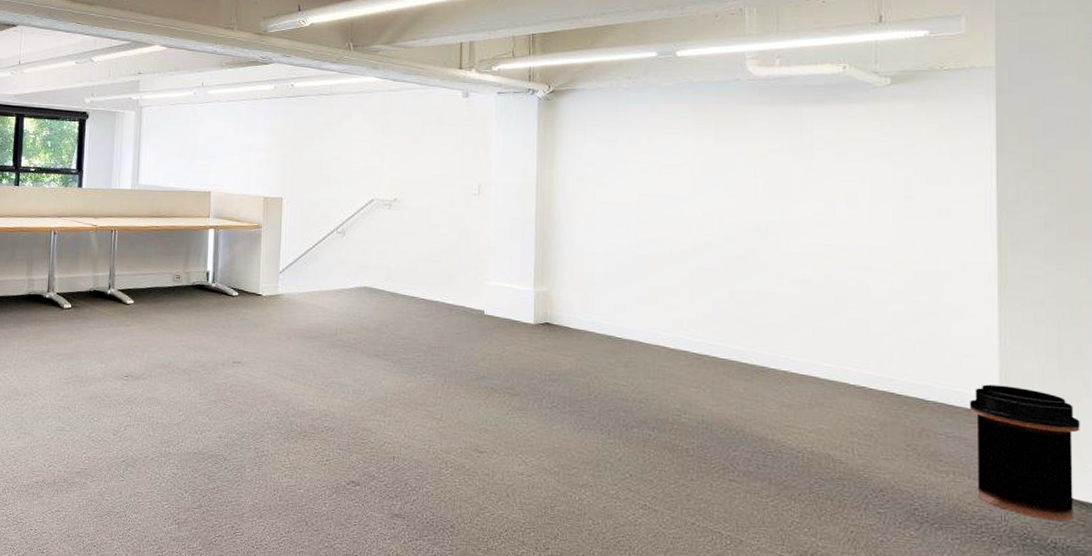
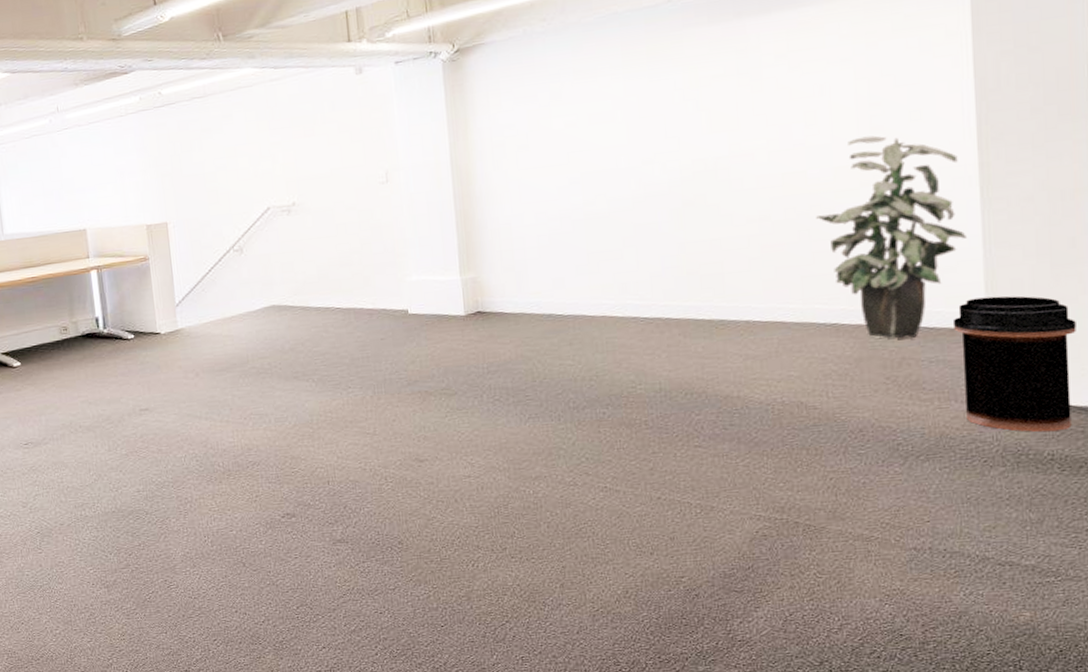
indoor plant: none [852,223,984,412] -> present [816,135,966,339]

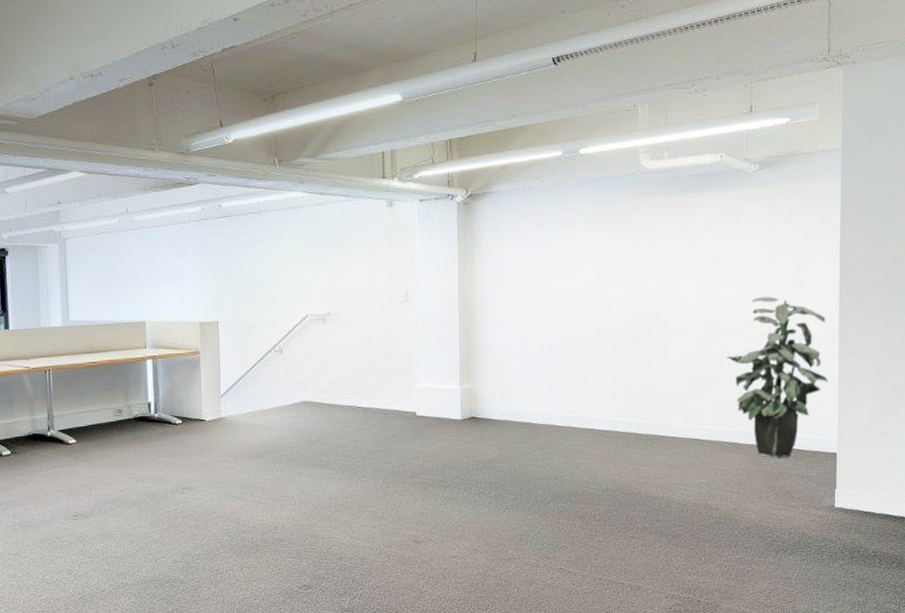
trash can: present [952,295,1076,432] -> none [815,428,896,535]

